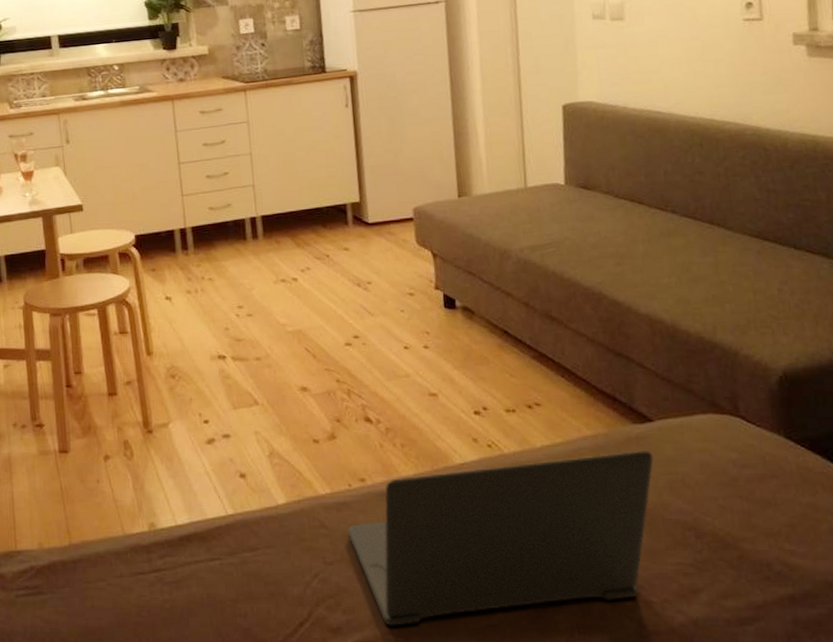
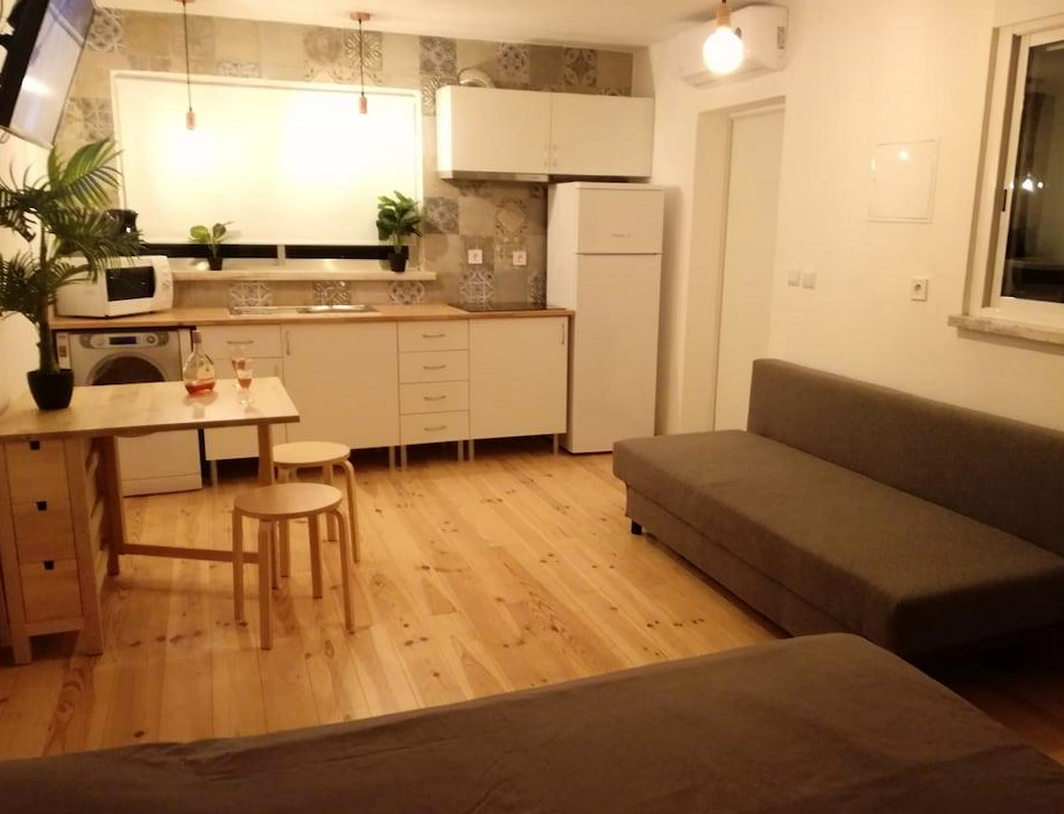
laptop: present [347,450,654,626] -> none [527,660,790,804]

